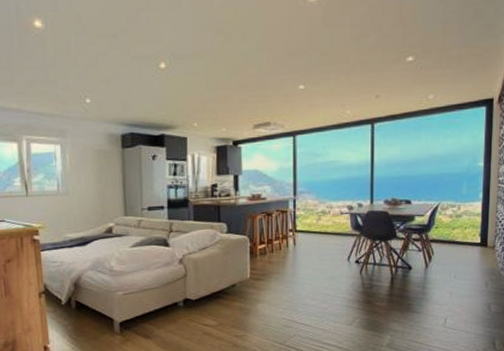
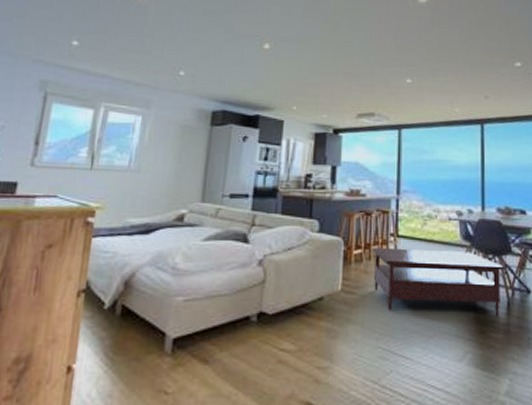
coffee table: none [274,239,389,290] -> present [372,247,504,314]

